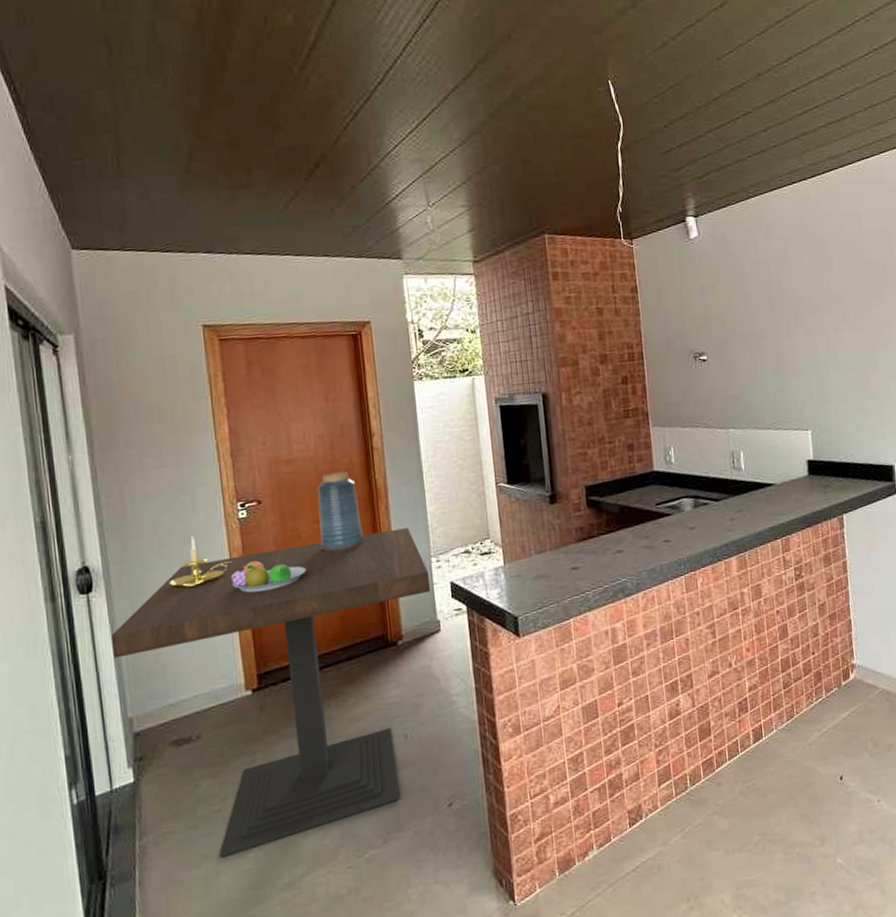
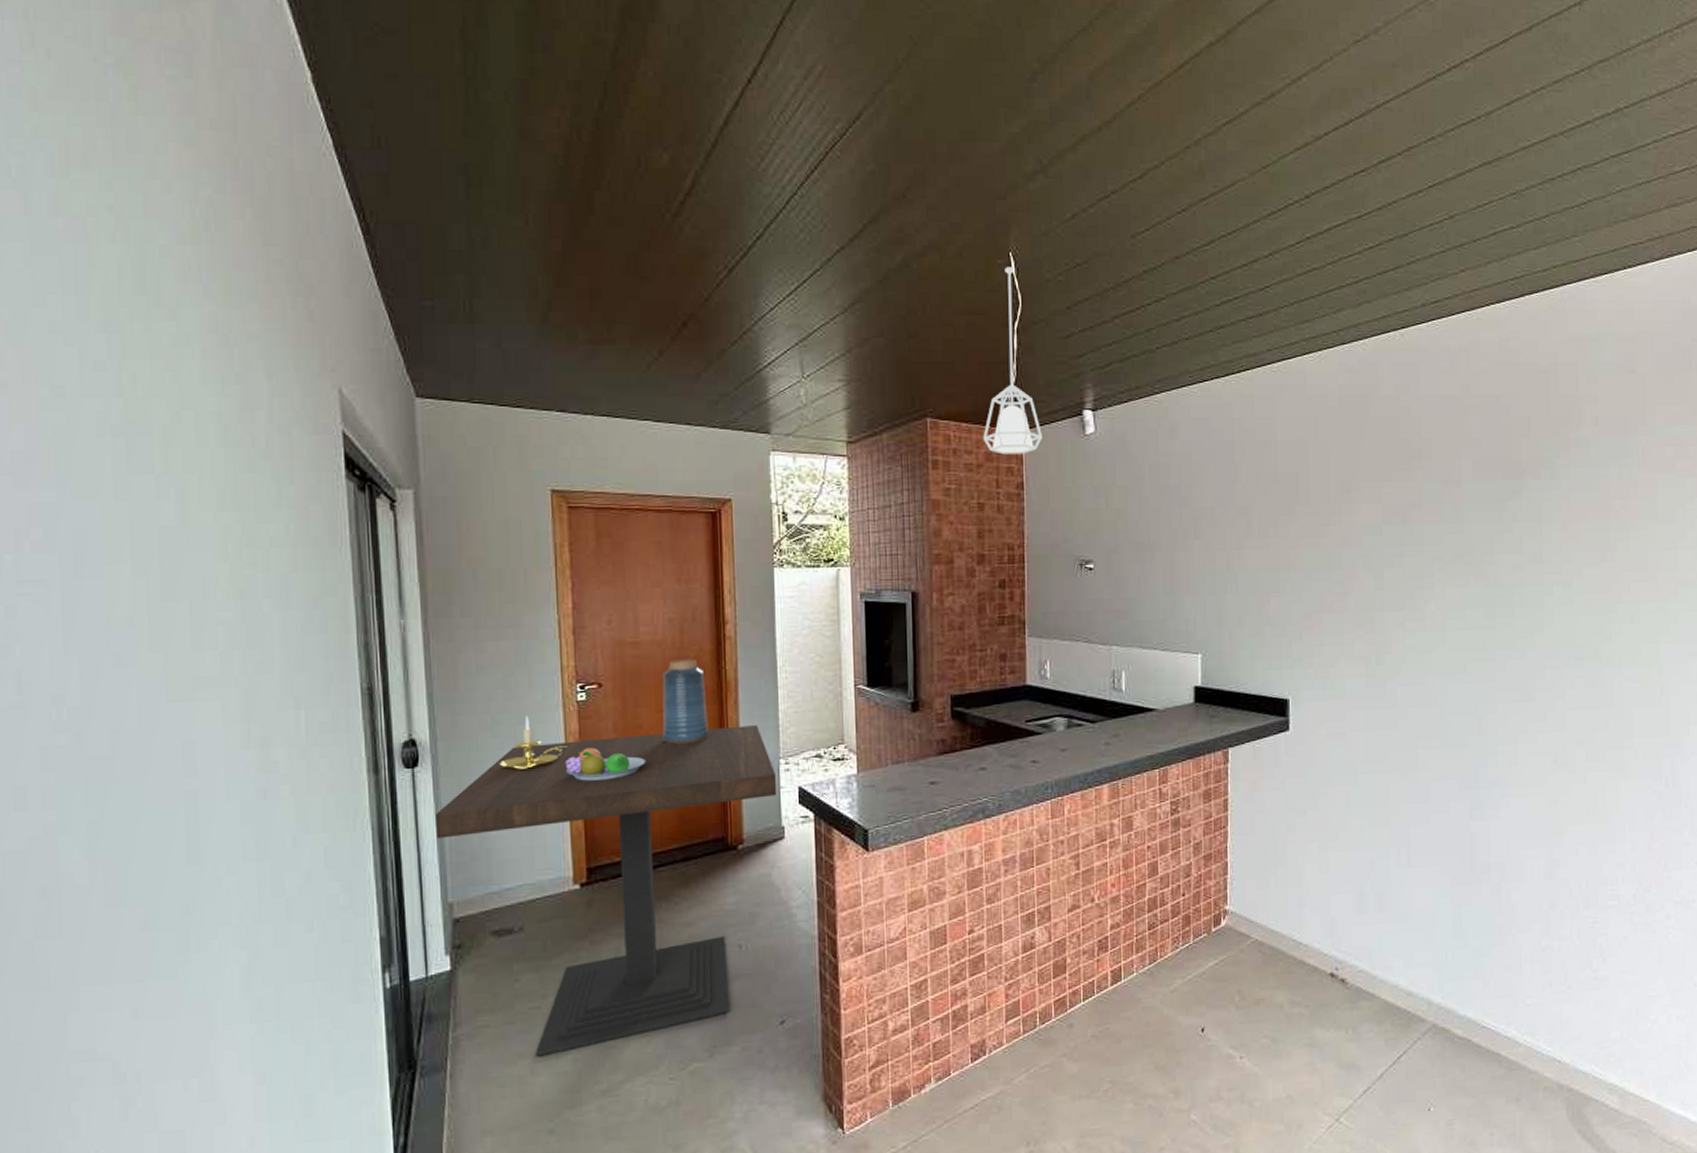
pendant lamp: none [597,93,651,263] -> present [983,267,1042,455]

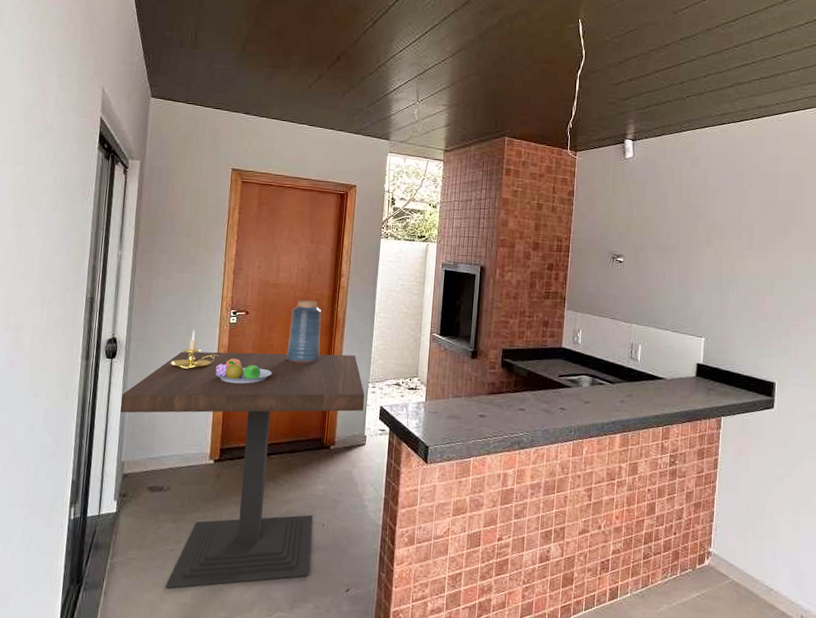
pendant lamp: present [983,267,1042,455] -> none [546,30,592,170]

